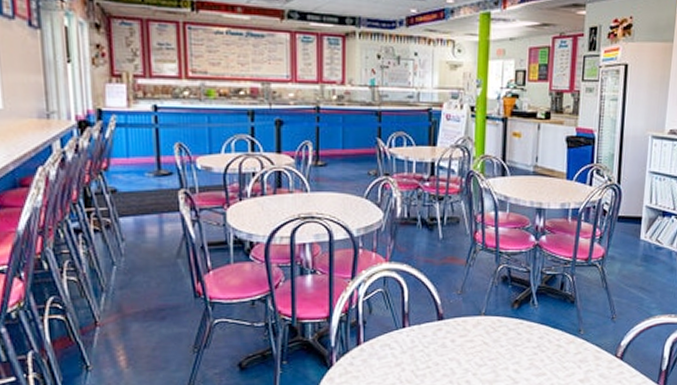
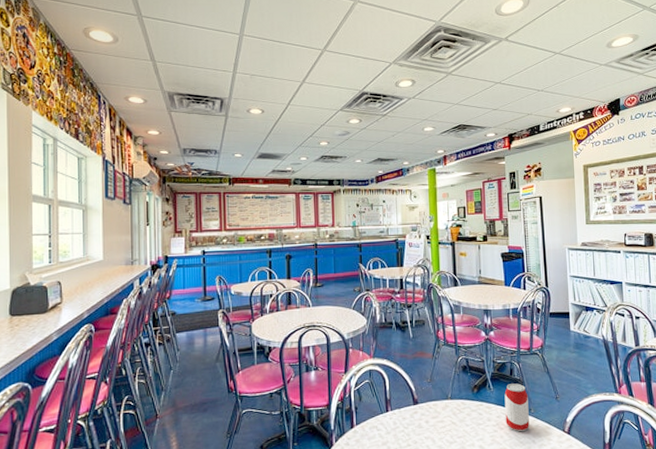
beverage can: none [548,300,579,356] -> present [504,383,529,432]

